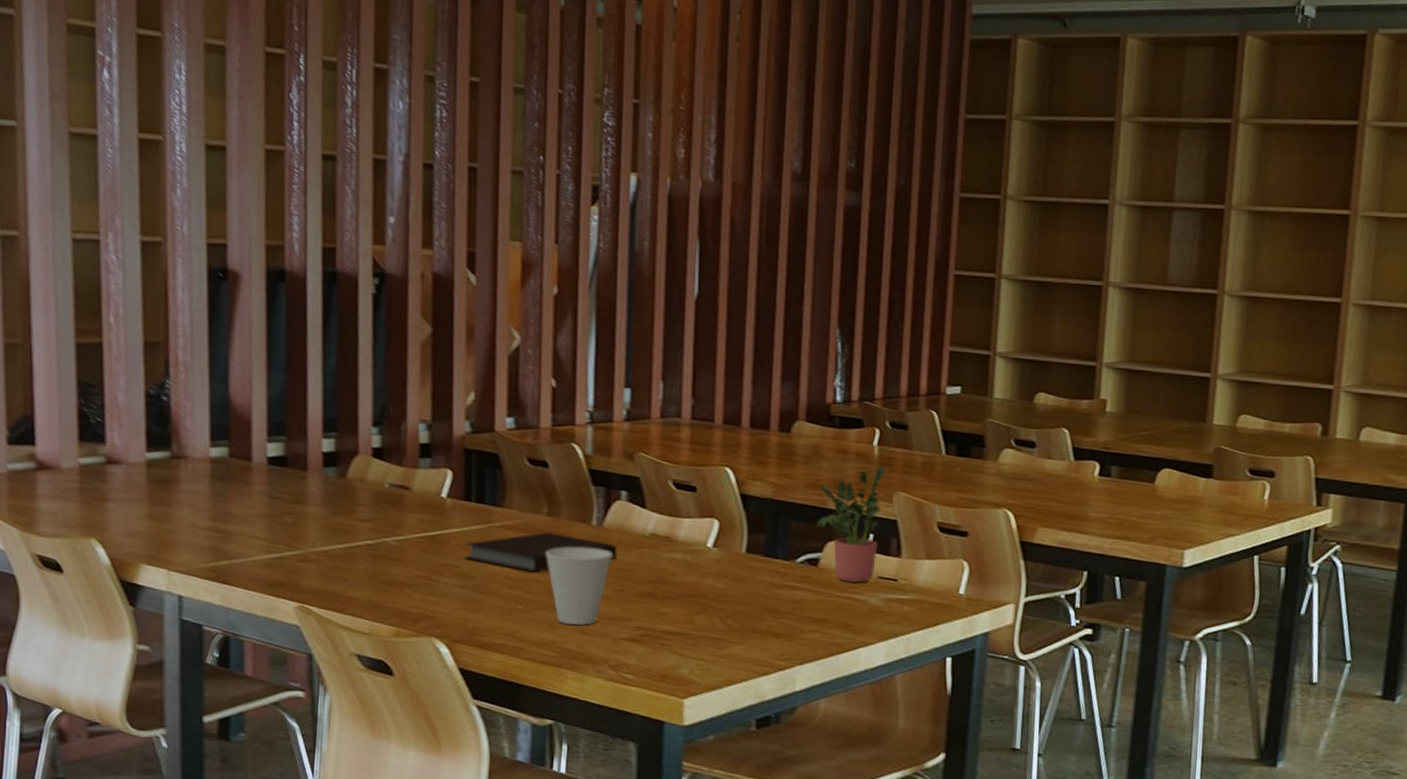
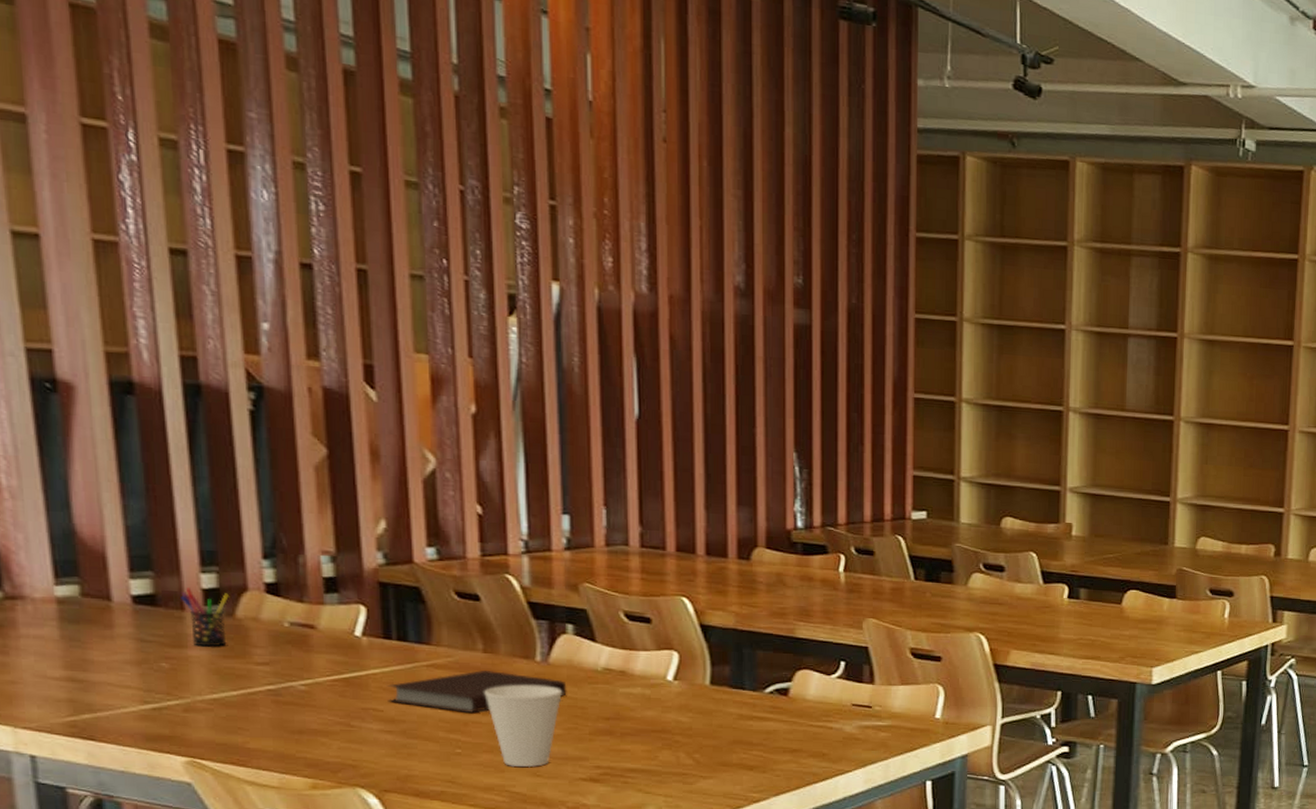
pen holder: none [305,451,344,504] -> present [181,588,230,647]
potted plant: present [816,465,885,584] -> none [783,592,853,712]

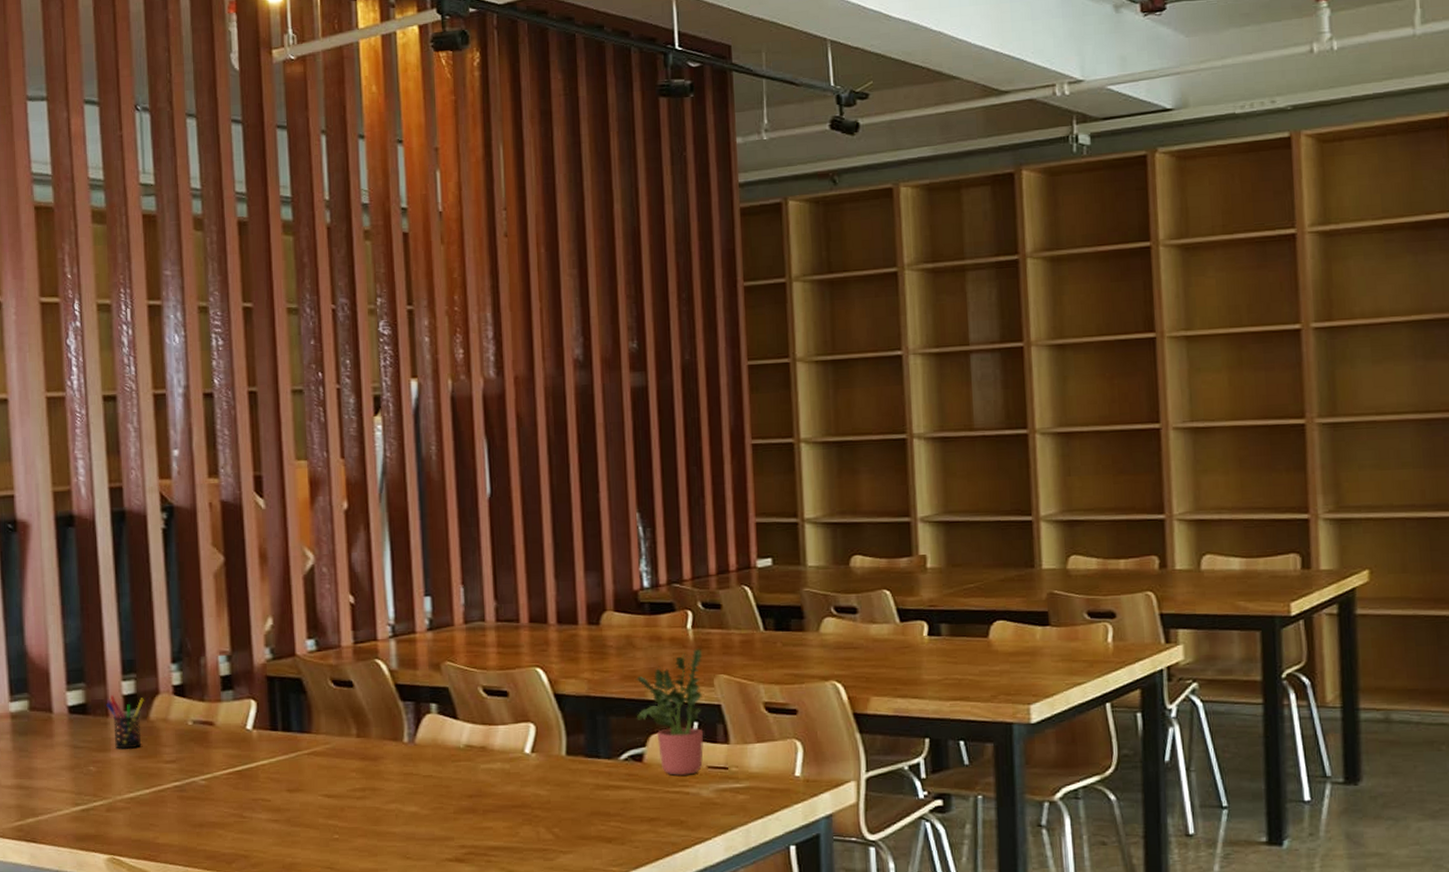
notebook: present [387,671,567,714] -> none [274,755,432,799]
cup: present [484,684,563,768] -> none [358,766,429,851]
potted plant: none [783,592,853,712] -> present [635,649,704,777]

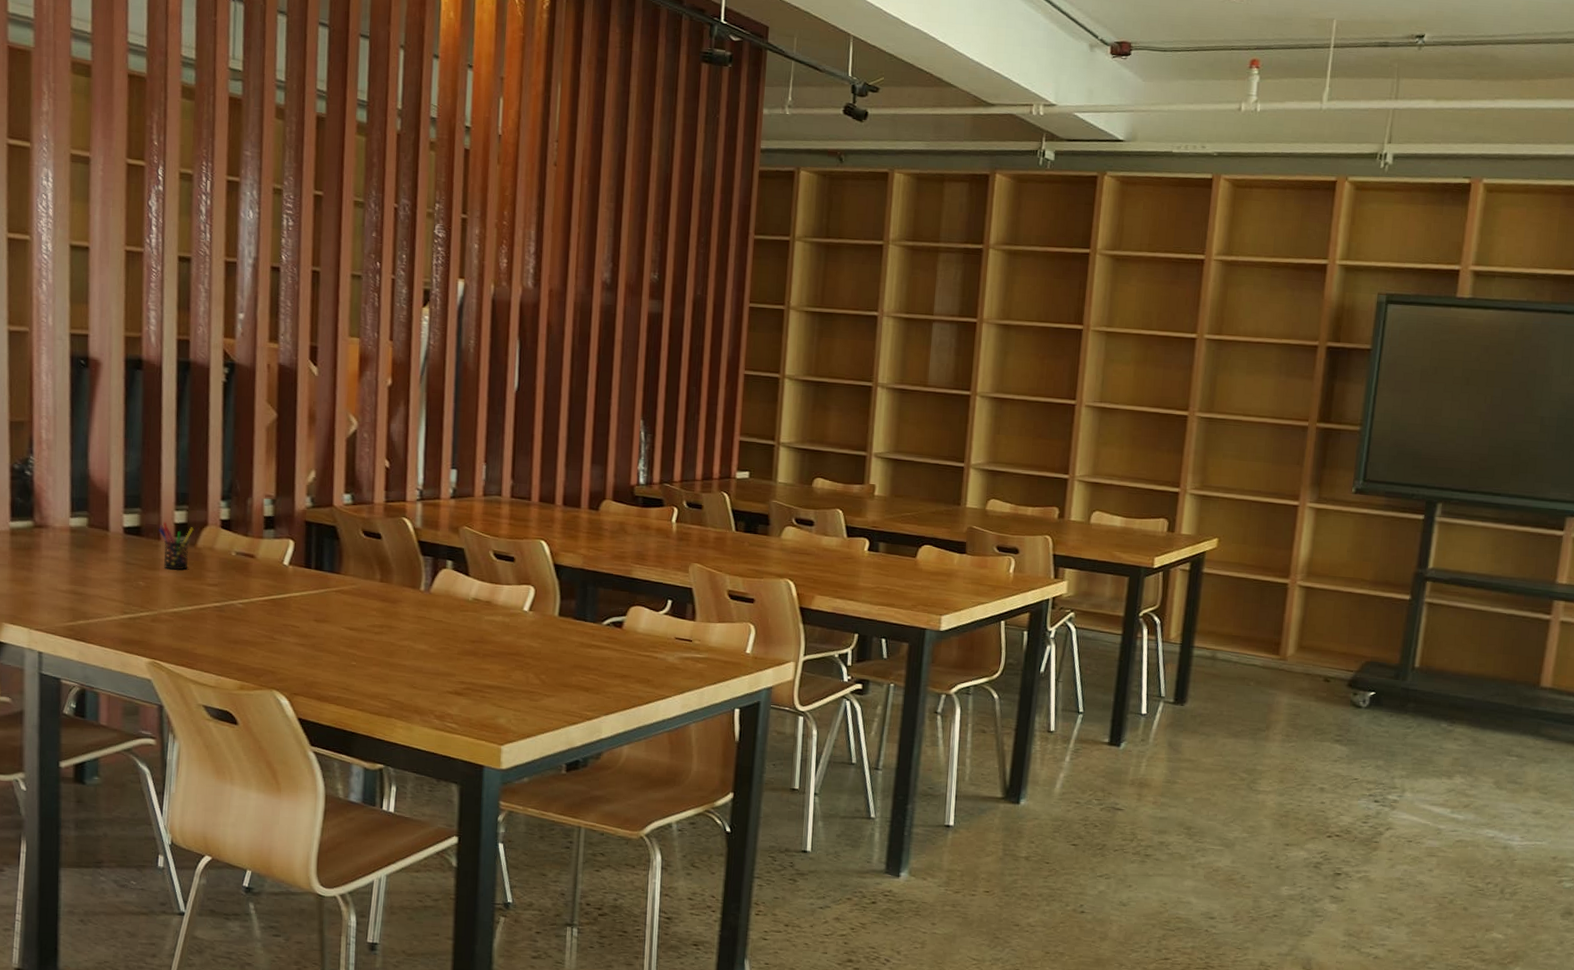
potted plant: present [635,649,704,777] -> none [620,540,682,644]

